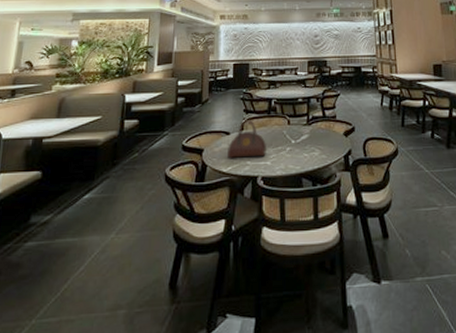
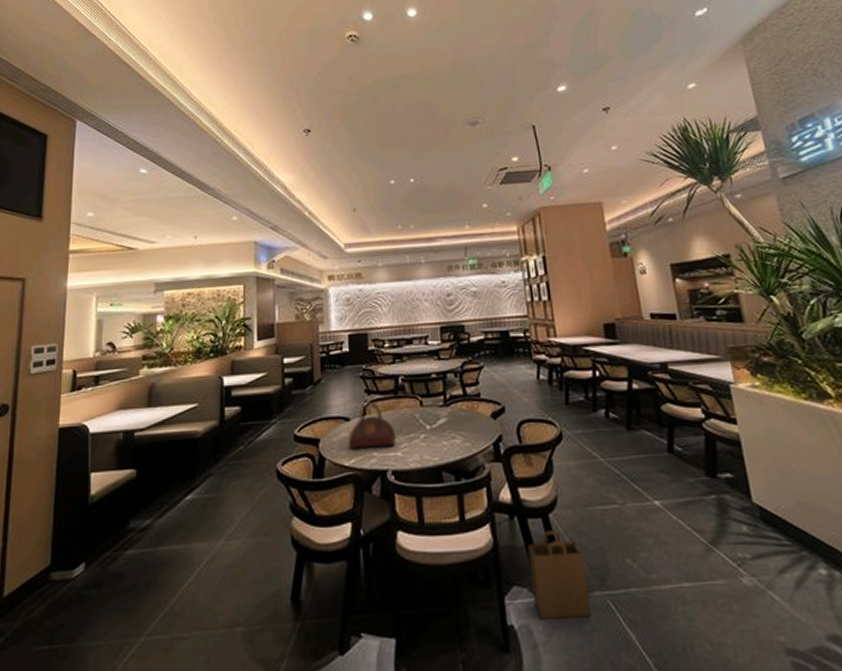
shopping bag: none [366,227,413,301] -> present [527,530,591,619]

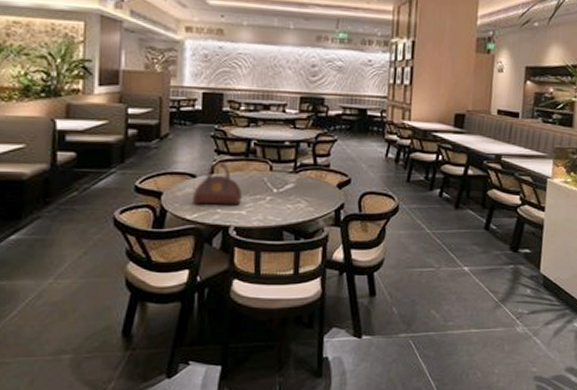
shopping bag: present [527,530,591,619] -> none [349,285,397,353]

